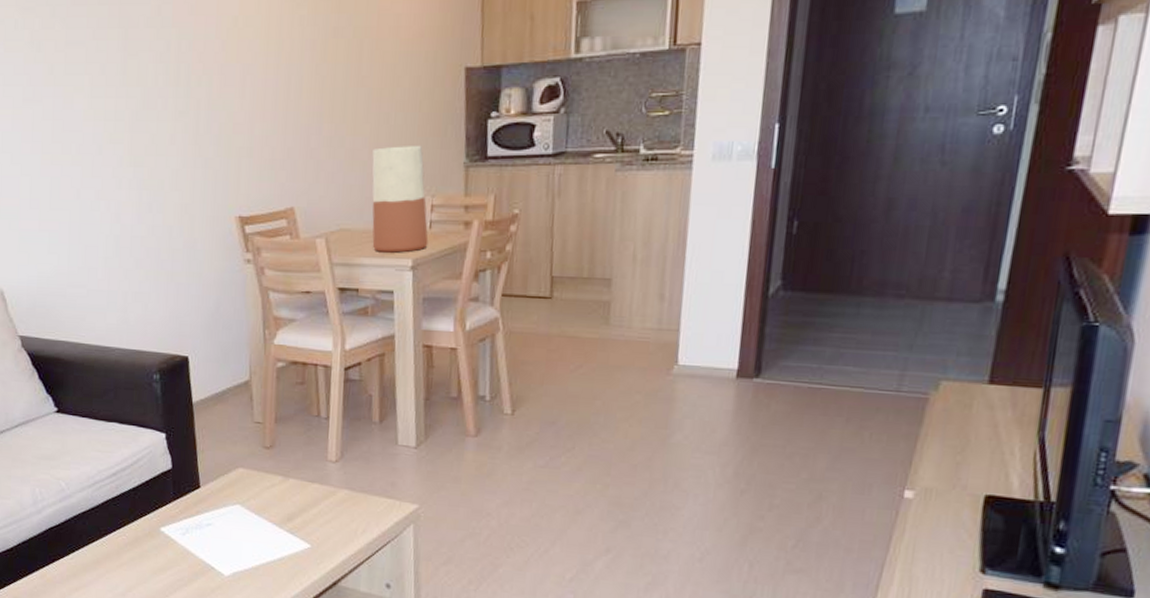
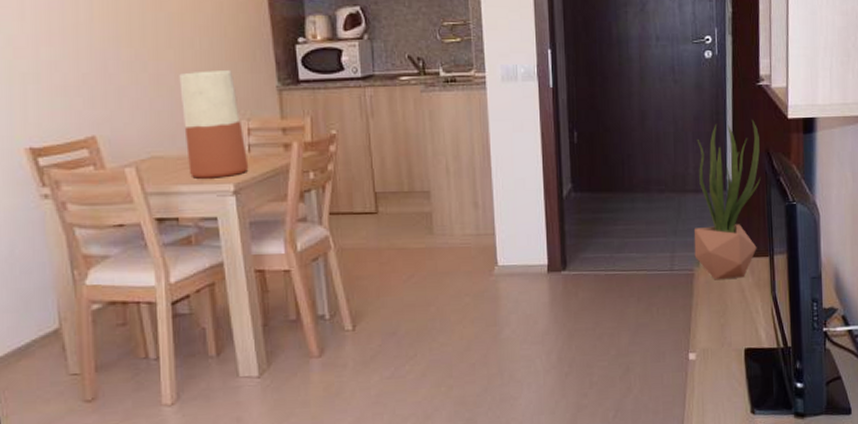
potted plant: none [933,213,1058,410] -> present [693,119,761,280]

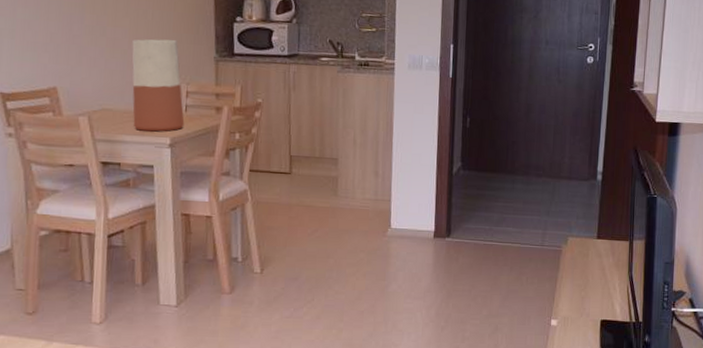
potted plant: present [693,119,761,280] -> none [563,119,629,258]

